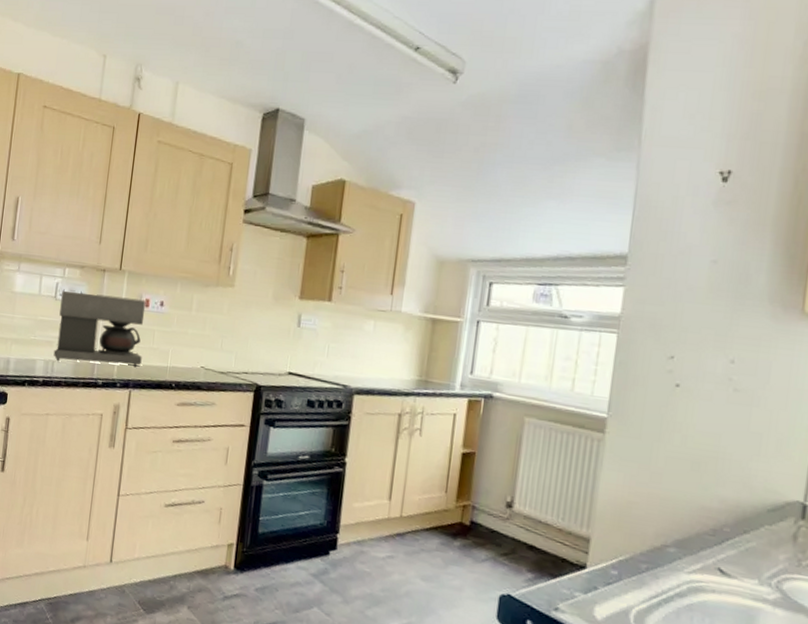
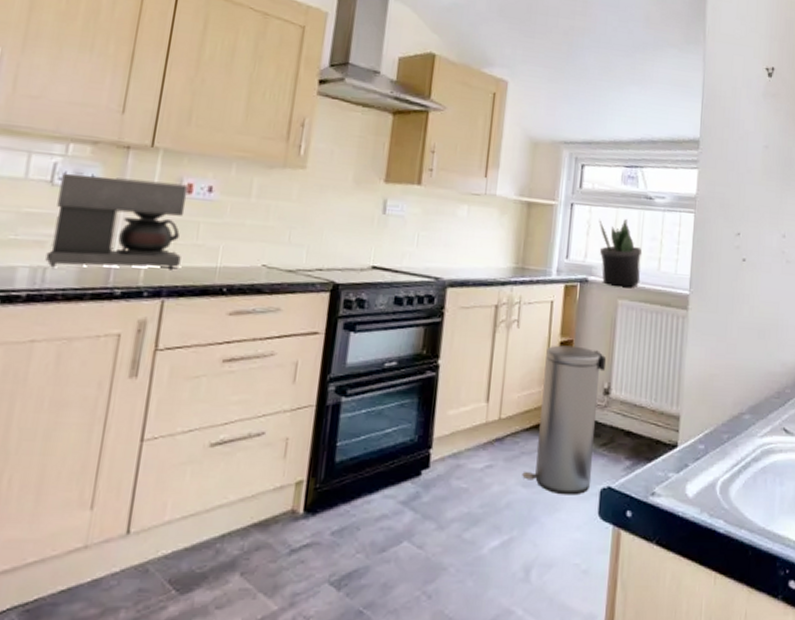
pedal bin: none [421,455,511,596] -> present [522,345,607,495]
planter: none [506,337,554,407] -> present [599,219,643,288]

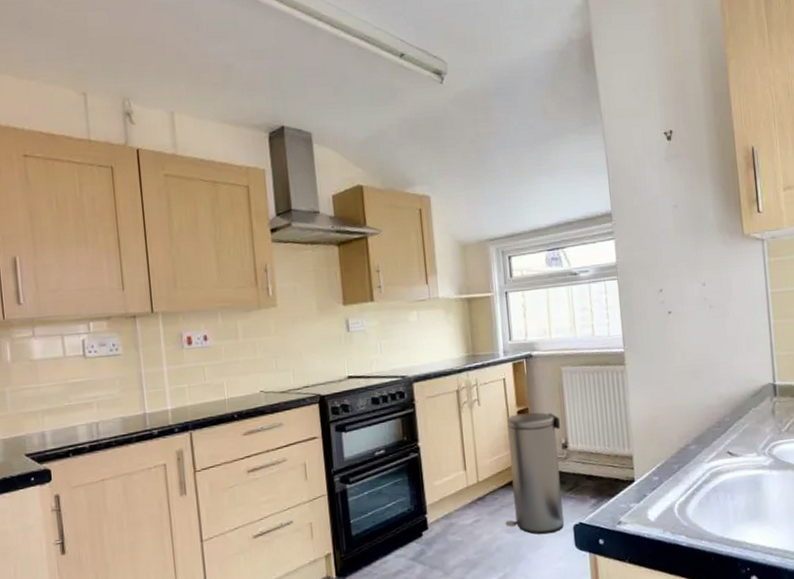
coffee maker: present [45,173,188,270] -> none [91,338,197,422]
planter: present [599,219,643,288] -> none [532,297,579,358]

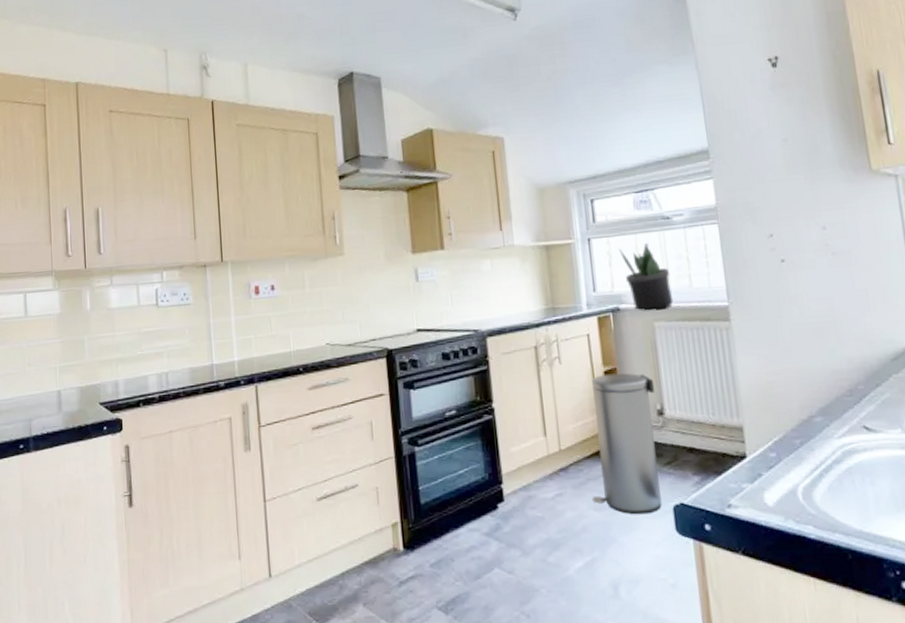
planter: none [532,297,579,358] -> present [619,243,674,311]

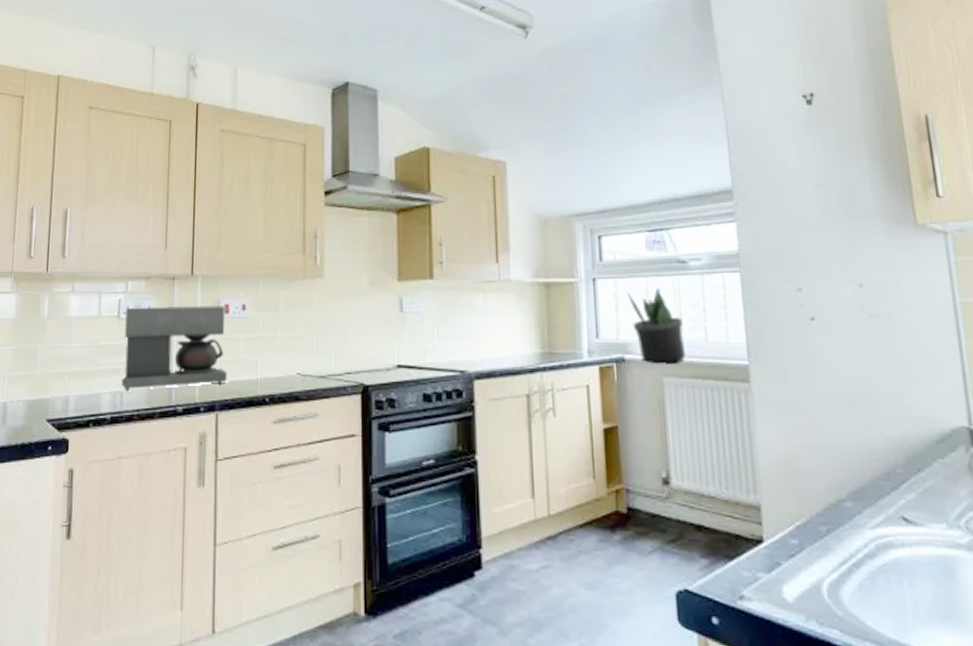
coffee maker: none [163,287,263,373] -> present [121,305,227,392]
pedal bin: present [591,373,662,515] -> none [582,432,664,599]

